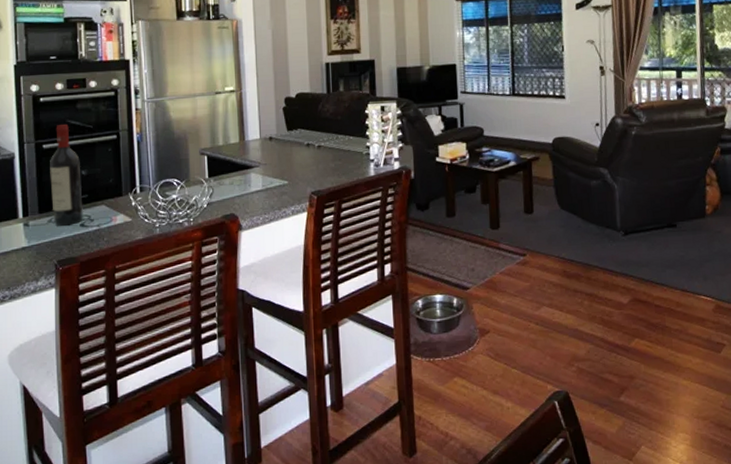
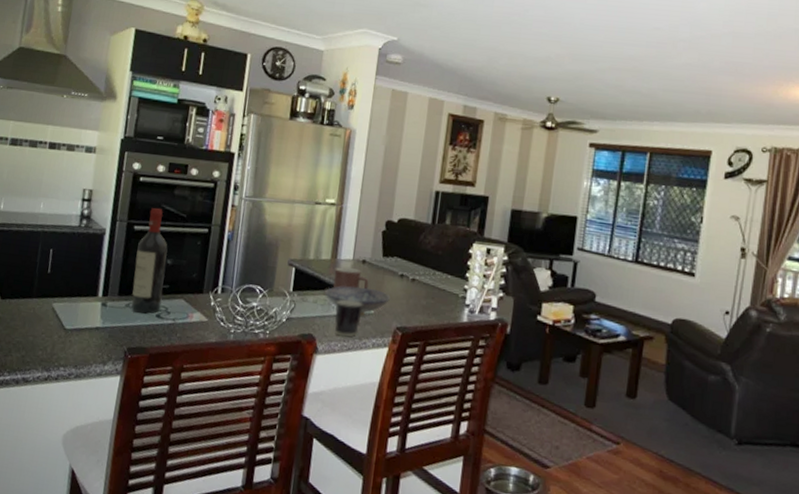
bowl: none [238,162,302,188] -> present [324,286,391,316]
mug: none [245,146,279,168] -> present [332,267,369,290]
mug: none [250,175,278,210] -> present [334,299,363,337]

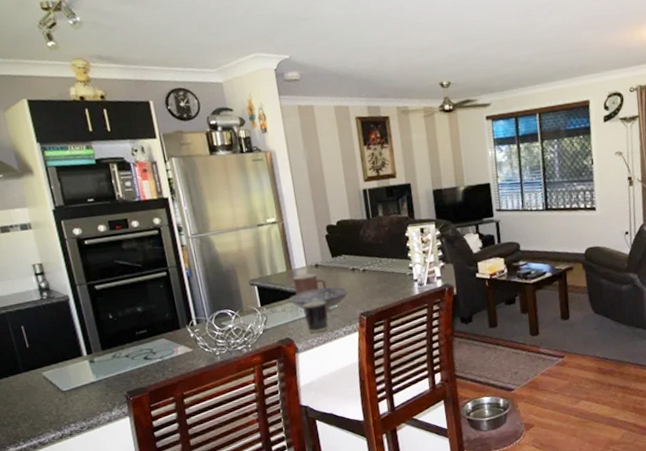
wine bottle: present [131,208,168,314] -> none [104,265,146,361]

